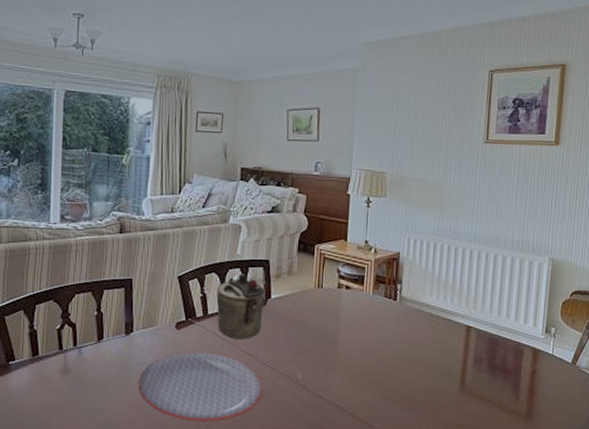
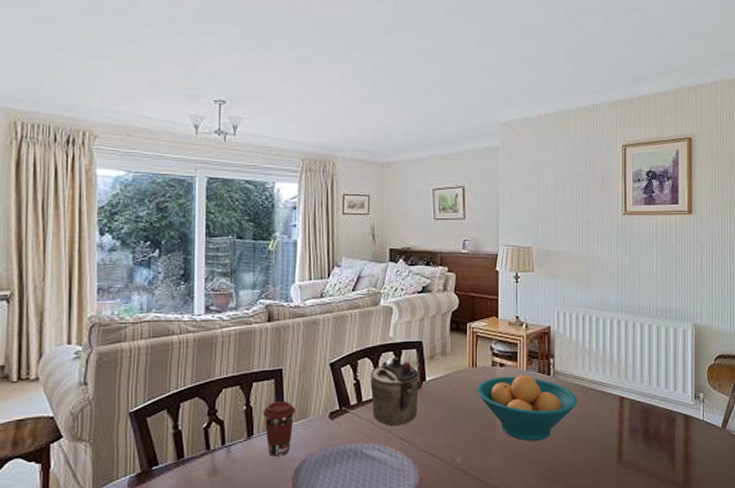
coffee cup: none [112,308,144,360] -> present [262,401,296,457]
fruit bowl: none [321,298,423,363] -> present [477,374,578,441]

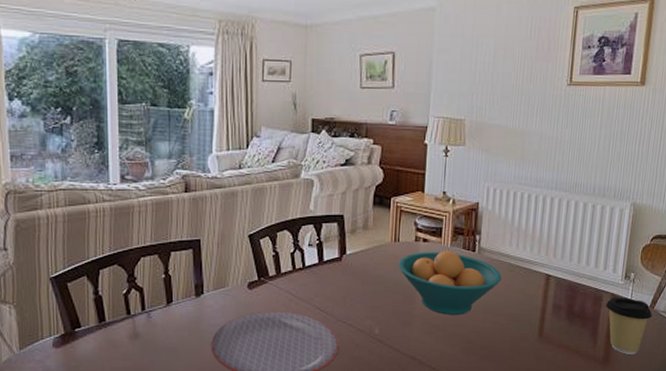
coffee cup: present [262,401,296,457] -> none [181,270,214,323]
teapot: present [370,357,421,426] -> none [289,230,342,297]
coffee cup: none [679,418,725,478] -> present [605,297,652,355]

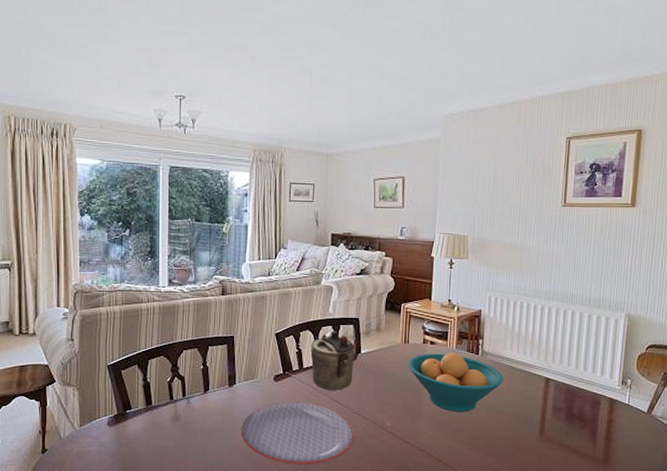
teapot: none [289,230,342,297] -> present [311,330,357,390]
coffee cup: present [605,297,652,355] -> none [603,402,650,457]

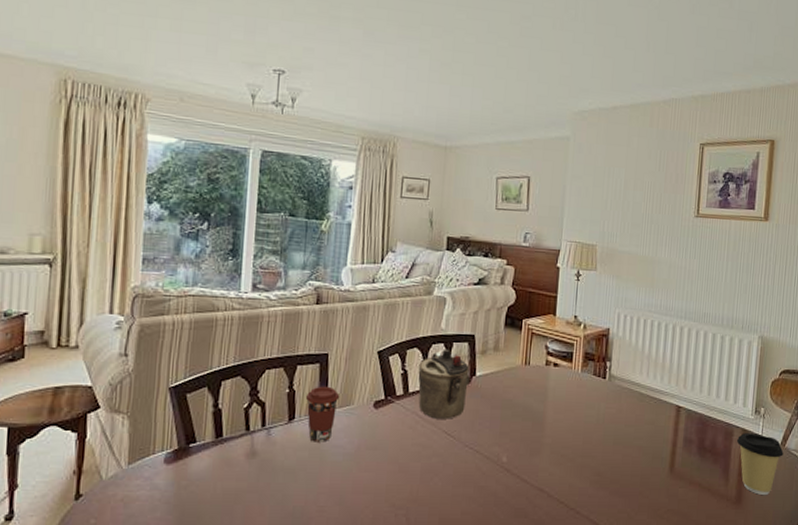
coffee cup: none [217,363,245,409] -> present [305,386,340,442]
plate: present [241,401,355,465] -> none [331,433,465,509]
fruit bowl: present [408,353,504,412] -> none [528,376,632,445]
coffee cup: none [603,402,650,457] -> present [736,433,784,495]

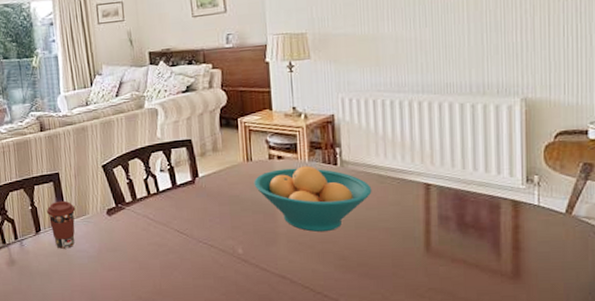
teapot: present [418,349,471,419] -> none [142,155,195,220]
fruit bowl: none [528,376,632,445] -> present [254,166,372,232]
coffee cup: present [736,433,784,495] -> none [505,203,571,268]

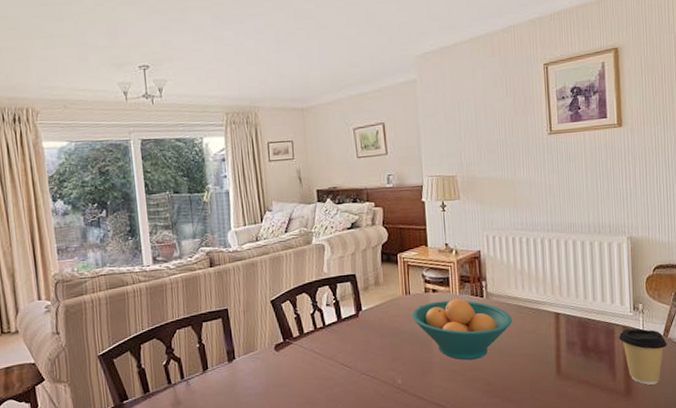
coffee cup: present [46,200,76,249] -> none [214,337,244,387]
coffee cup: none [505,203,571,268] -> present [618,328,667,385]

